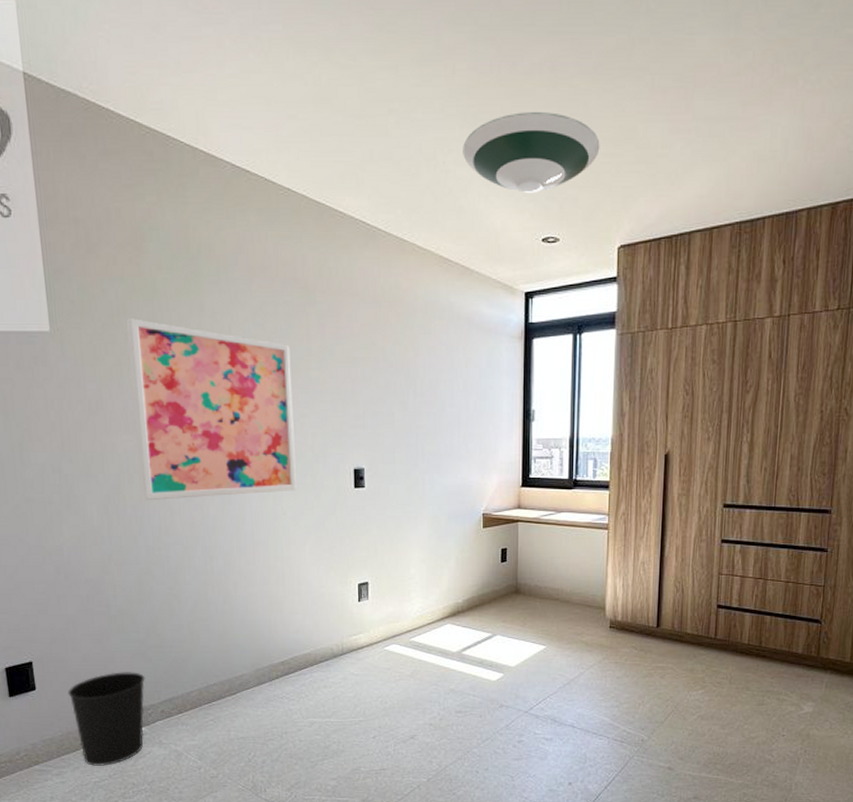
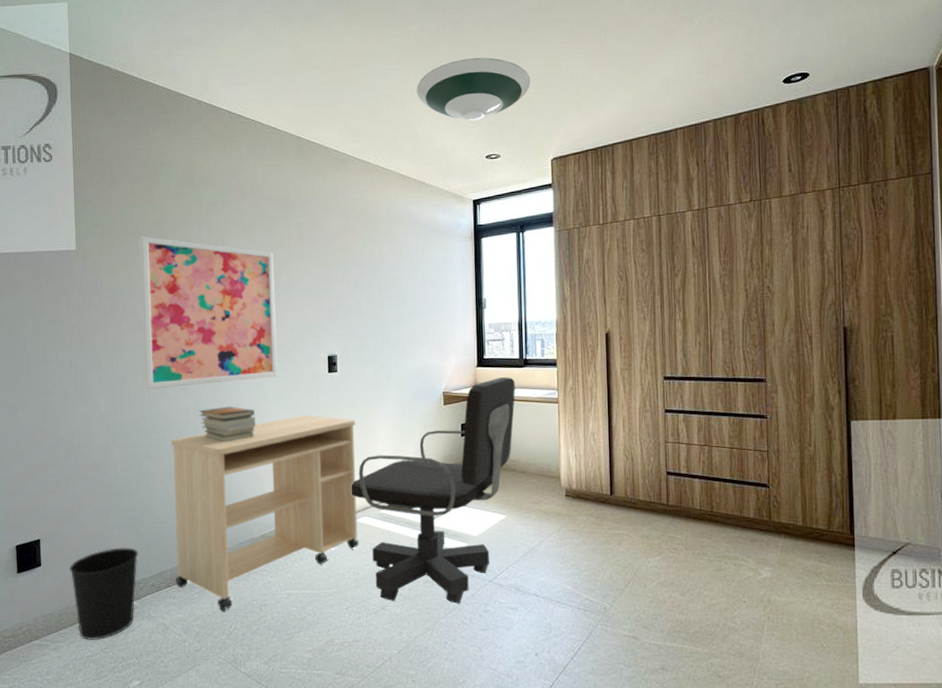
desk: none [176,535,388,739] -> present [171,415,359,612]
book stack: none [207,522,273,562] -> present [199,406,256,443]
office chair: none [379,498,562,734] -> present [351,376,515,604]

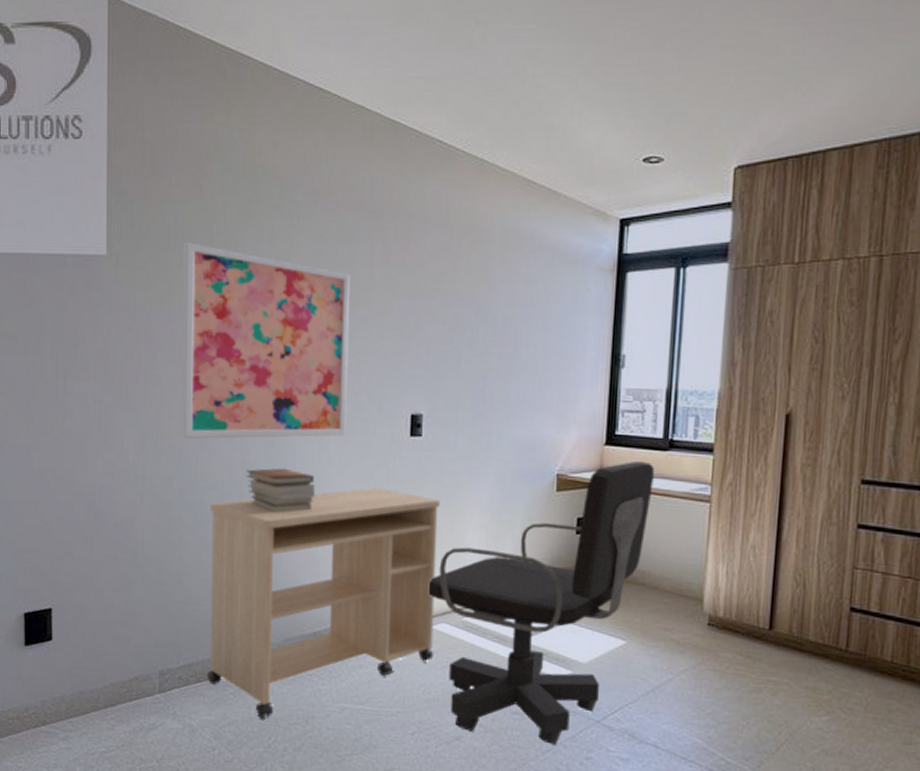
wastebasket: present [69,547,139,640] -> none [84,628,166,735]
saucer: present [417,57,531,120] -> none [556,19,717,107]

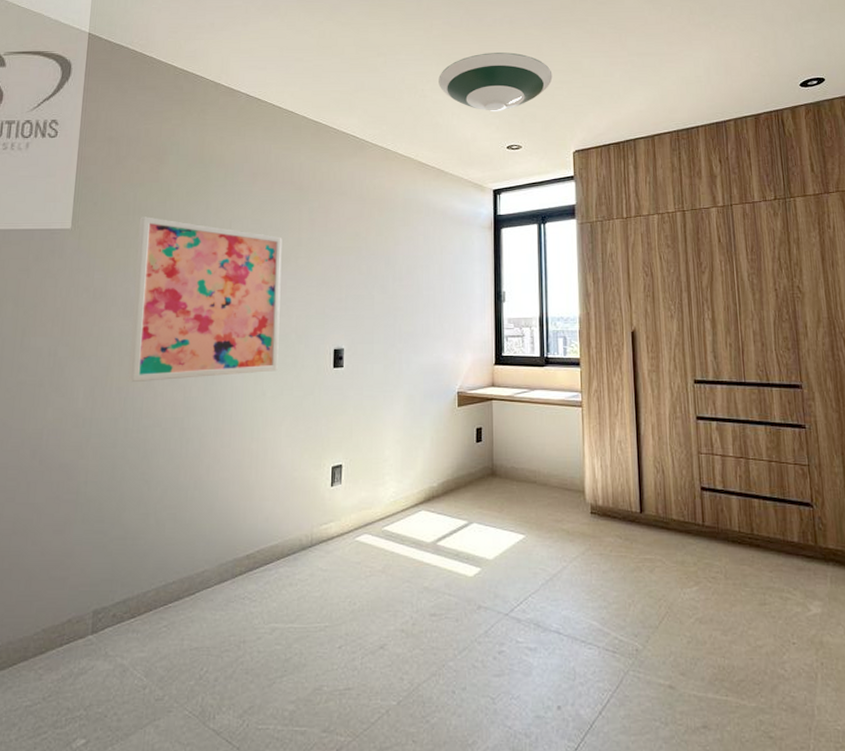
desk: present [207,488,440,720] -> none [141,415,360,650]
book stack: present [246,468,315,513] -> none [187,403,250,444]
office chair: present [428,460,654,745] -> none [351,376,536,642]
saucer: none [556,19,717,107] -> present [439,52,553,111]

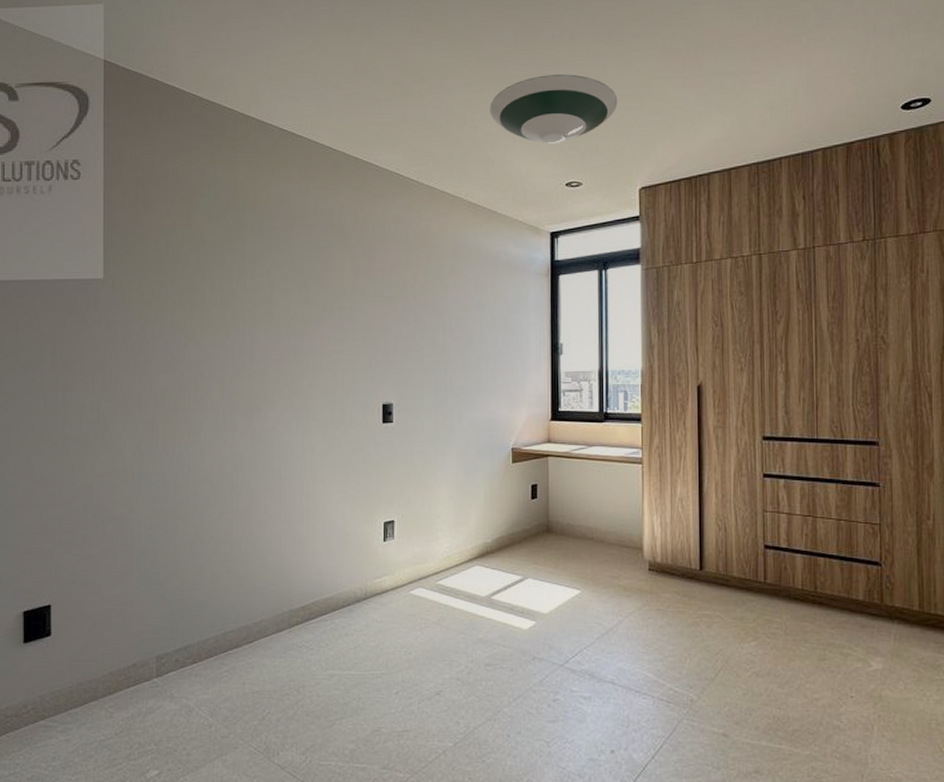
wall art: present [128,217,283,383] -> none [173,265,325,438]

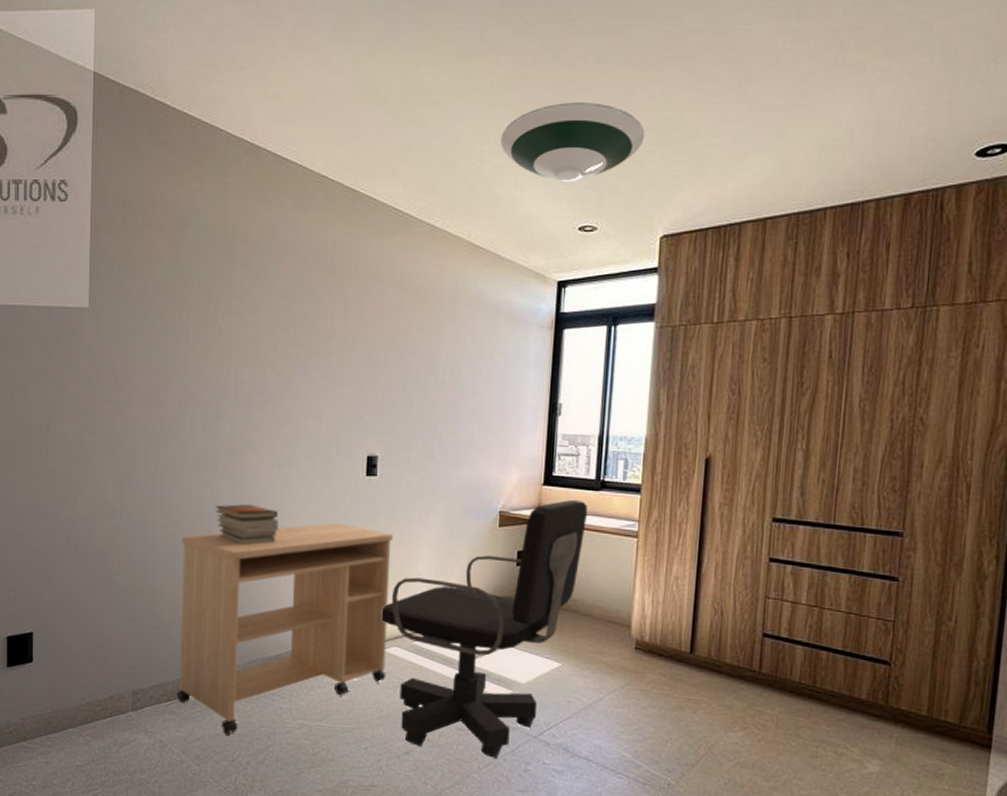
desk: none [202,471,413,693] -> present [176,523,393,735]
book stack: none [236,458,299,500] -> present [215,504,279,545]
office chair: none [404,432,594,691] -> present [381,499,587,758]

